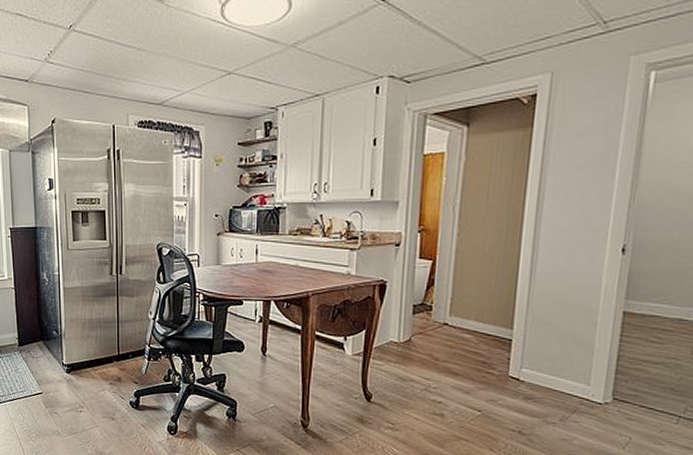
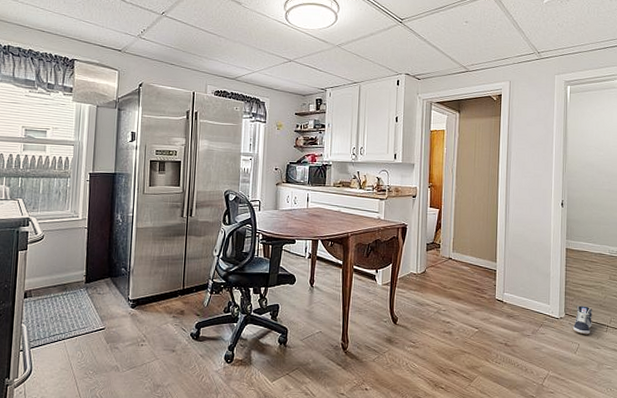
sneaker: none [622,388,658,427] -> present [572,305,593,335]

